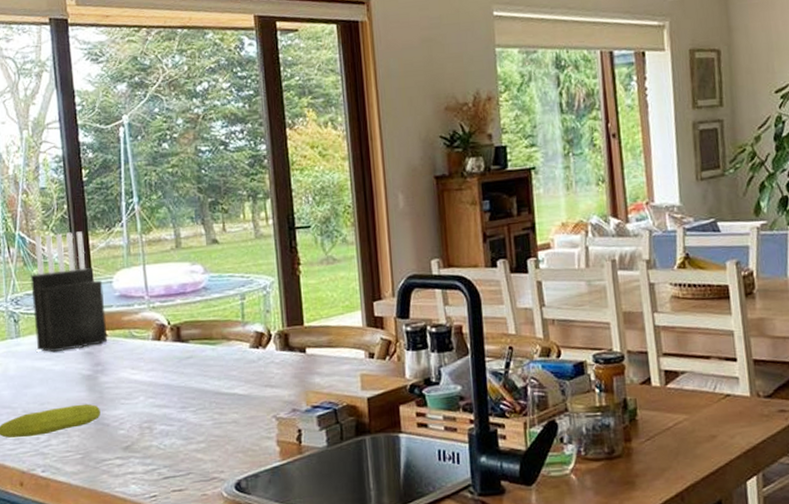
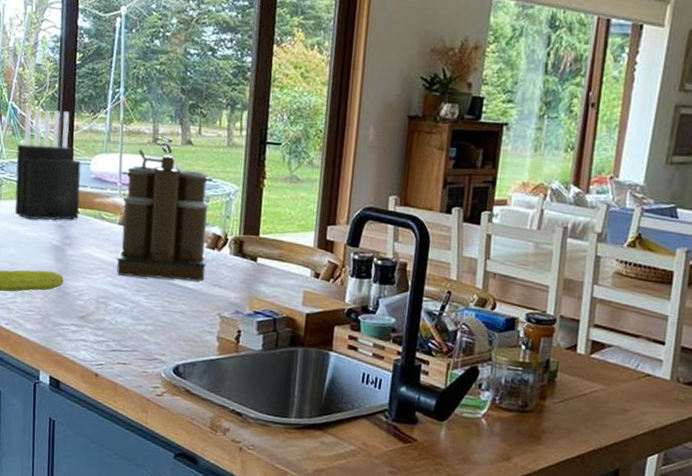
coffee maker: none [147,238,254,394] -> present [116,135,214,281]

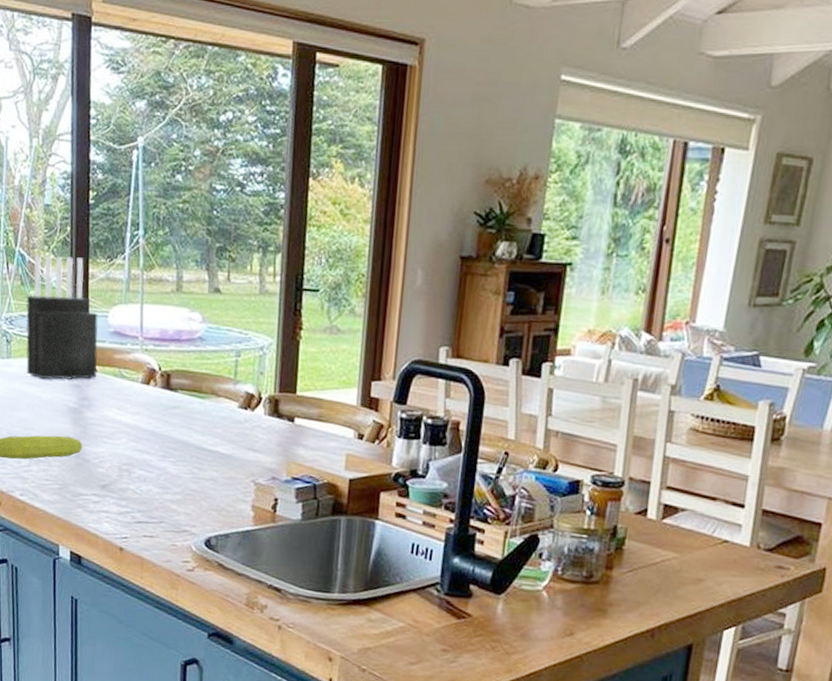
coffee maker: present [116,135,214,281] -> none [139,282,245,445]

